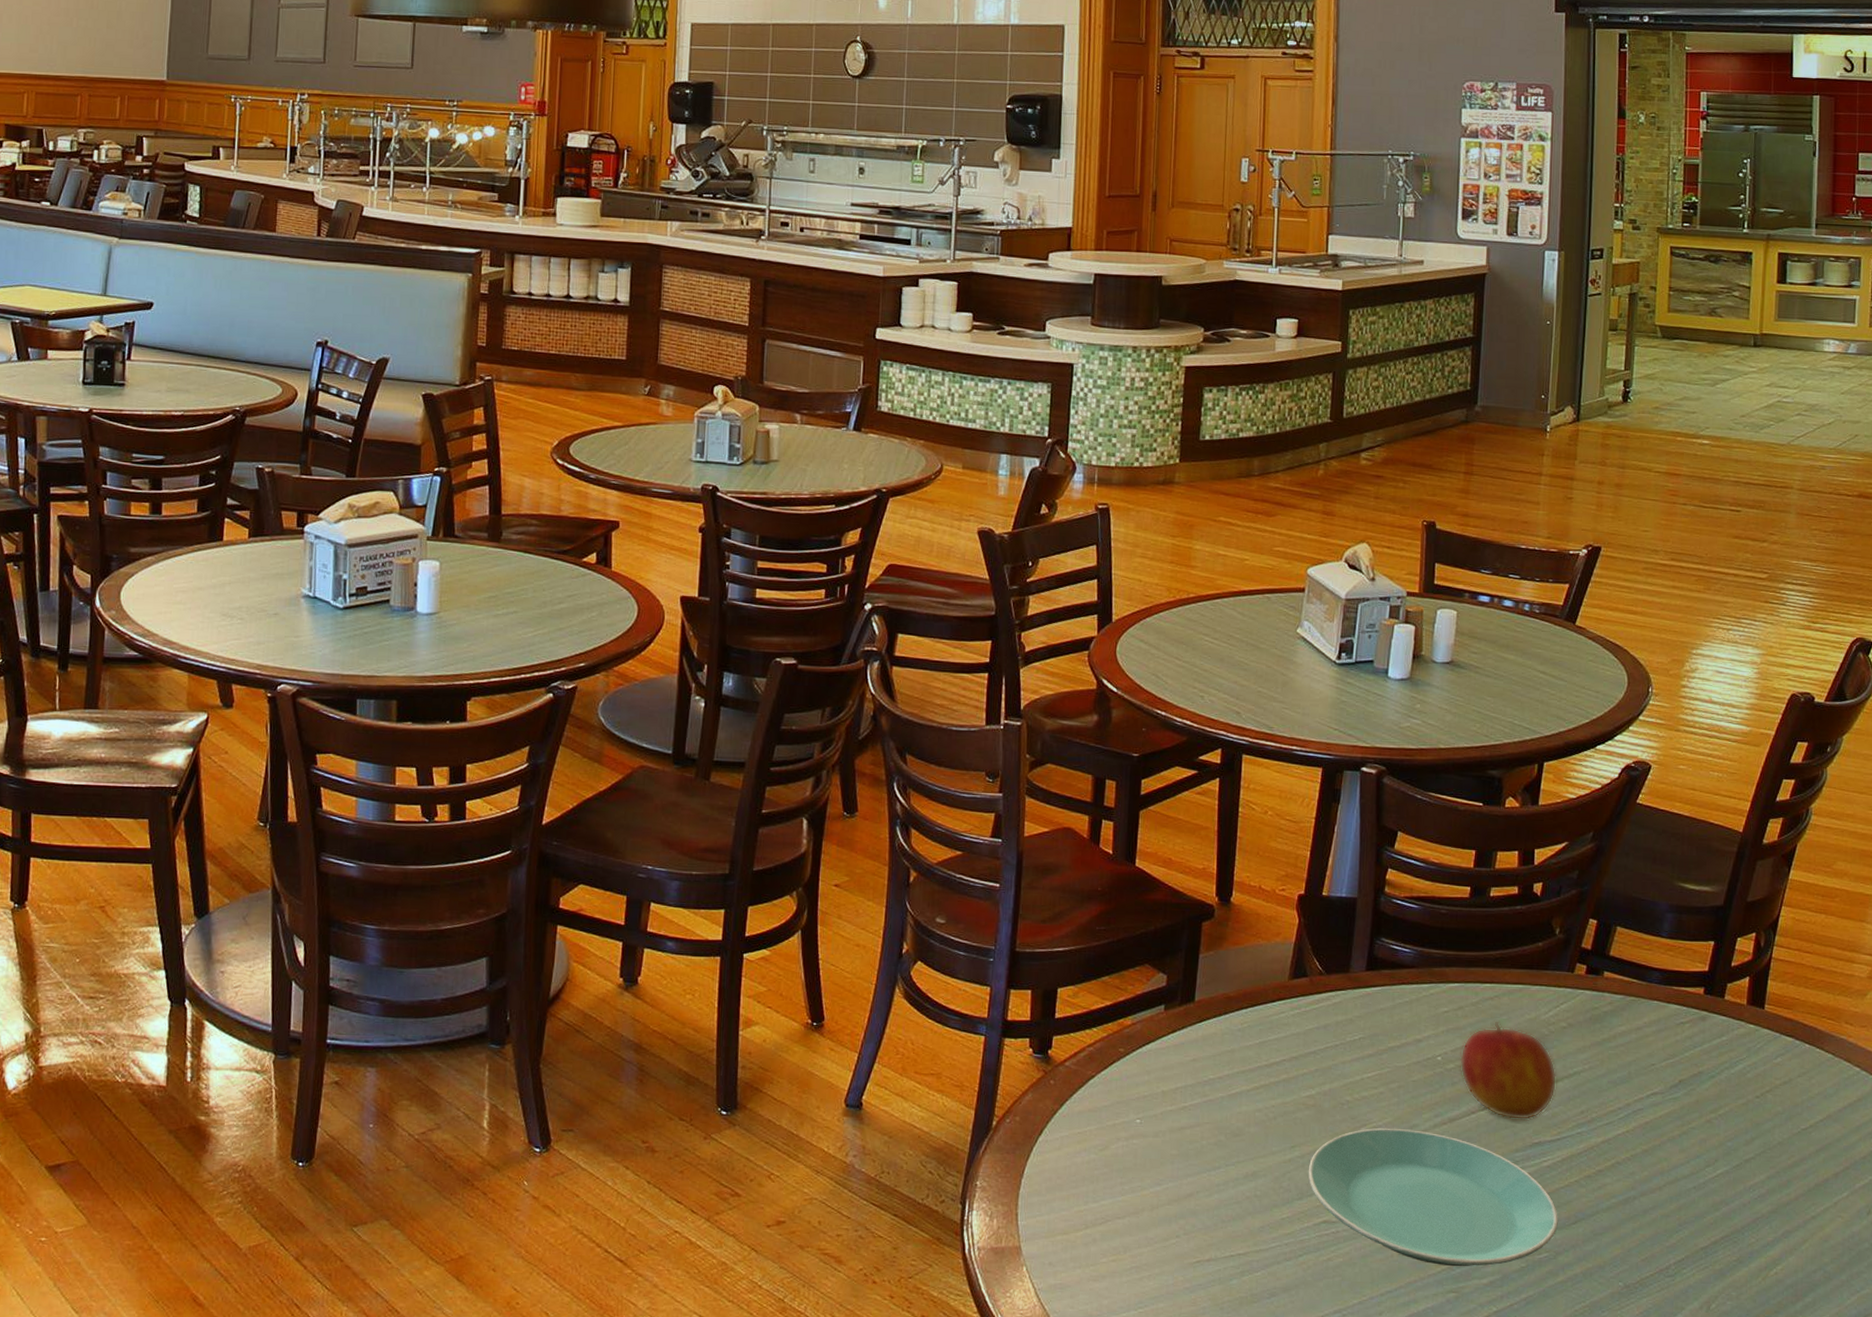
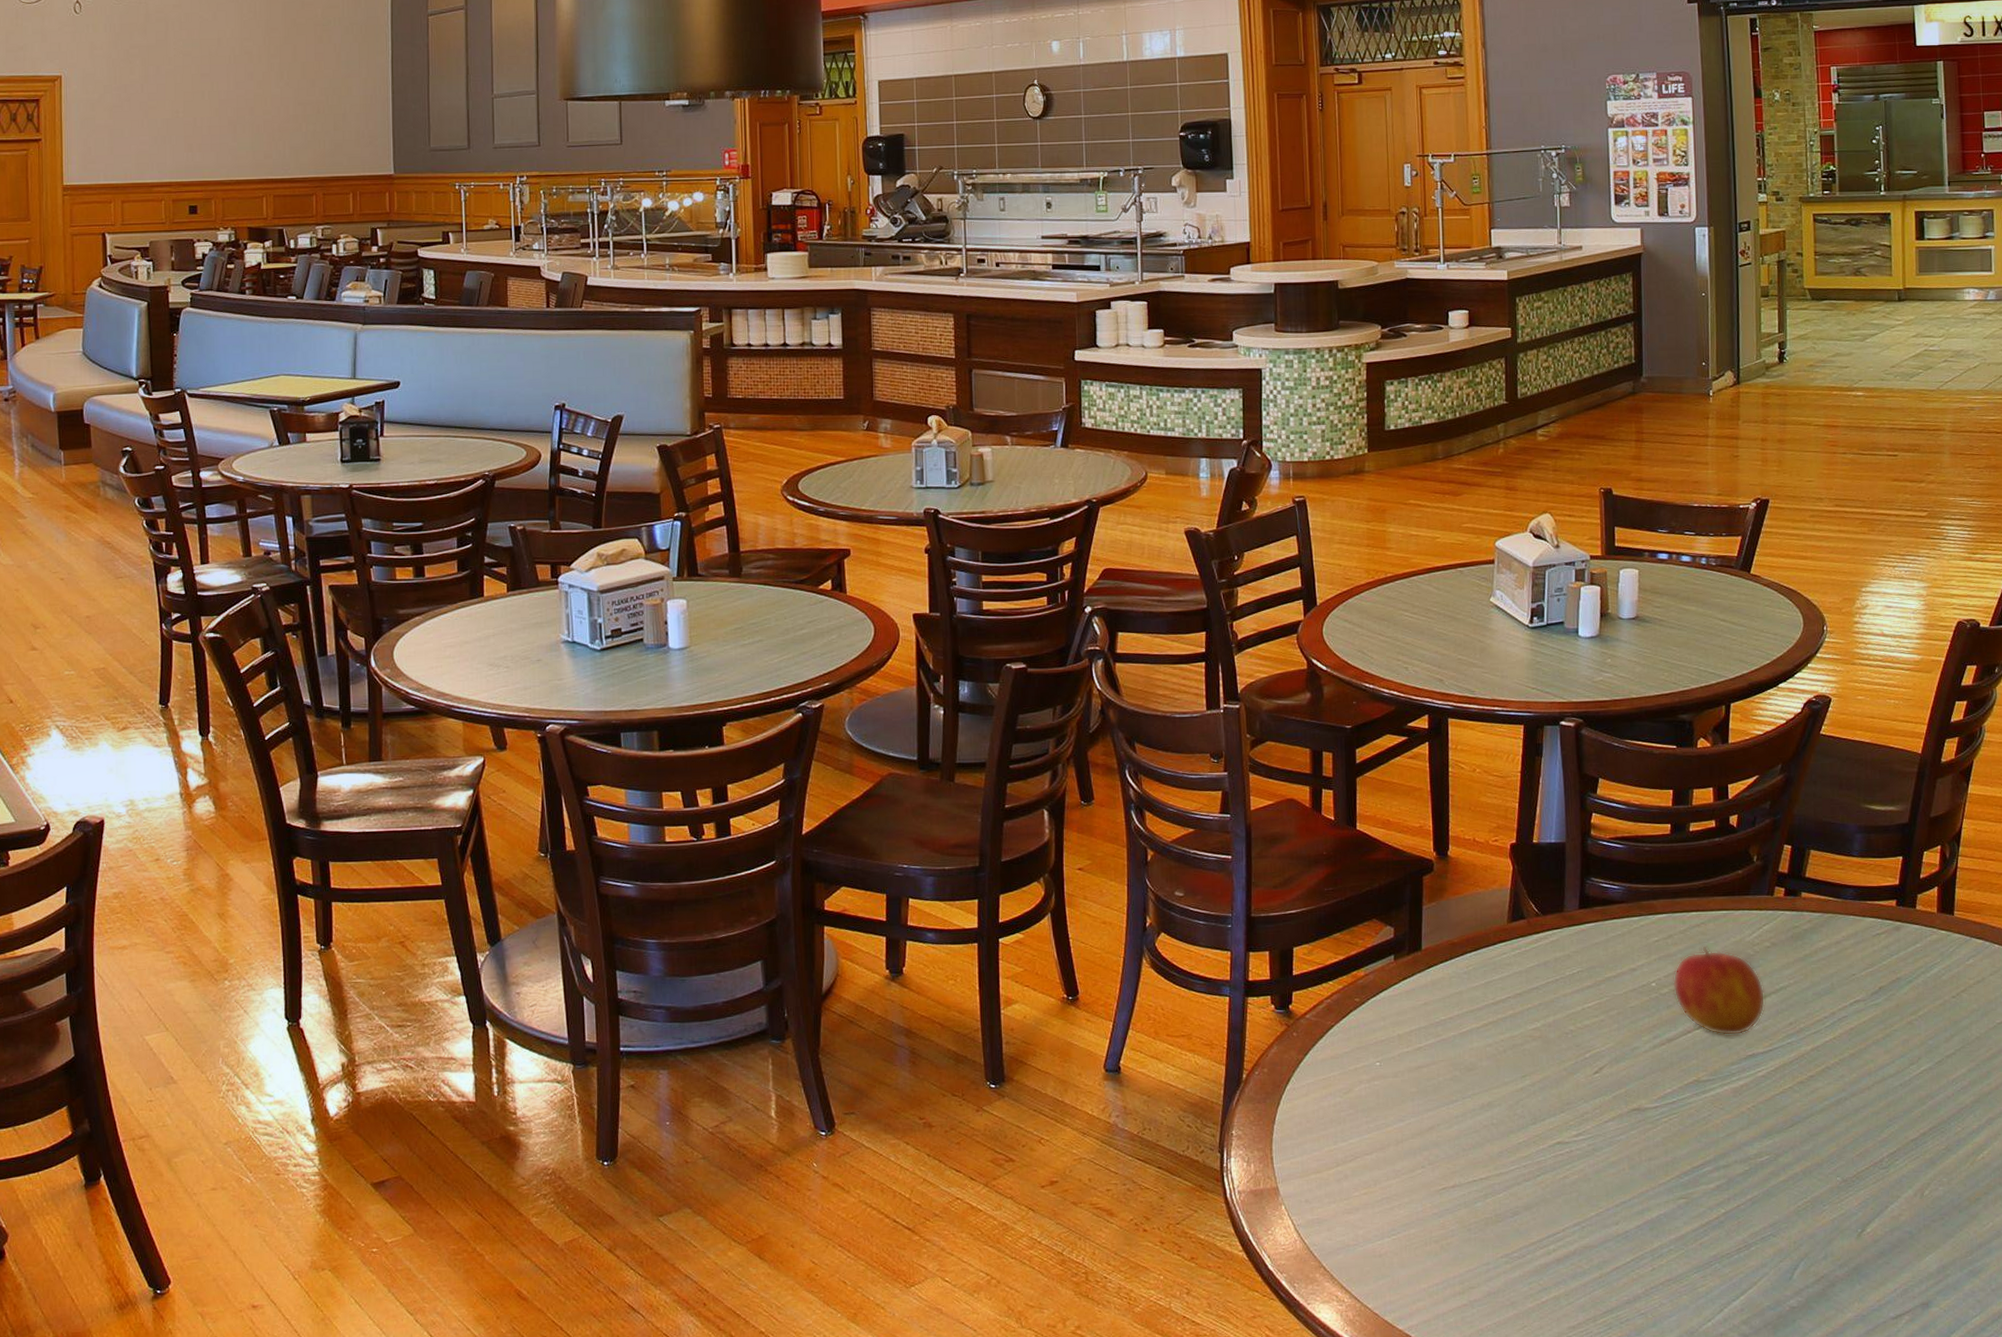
plate: present [1308,1127,1558,1267] -> none [1539,1051,1776,1175]

